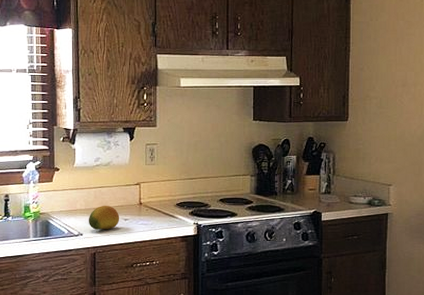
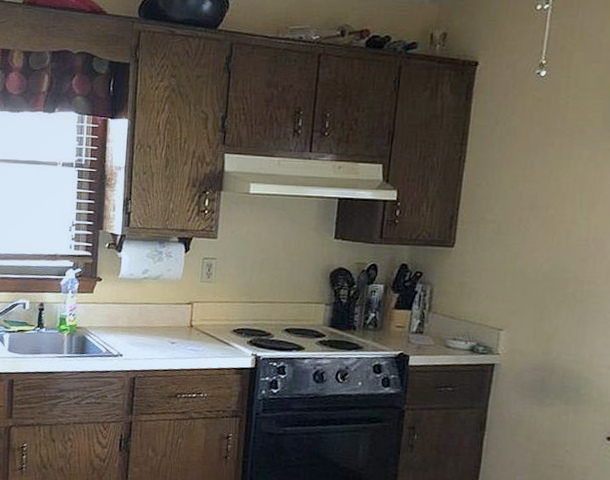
fruit: present [88,205,120,230] -> none [129,324,166,353]

